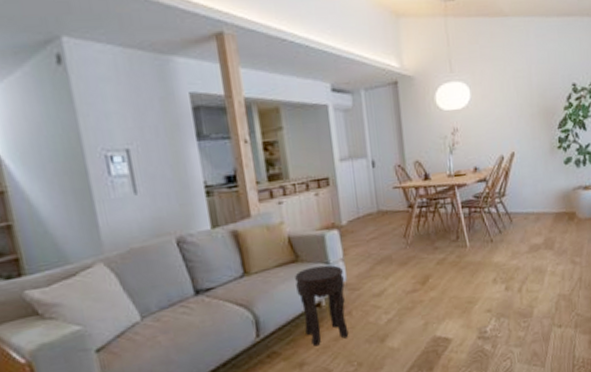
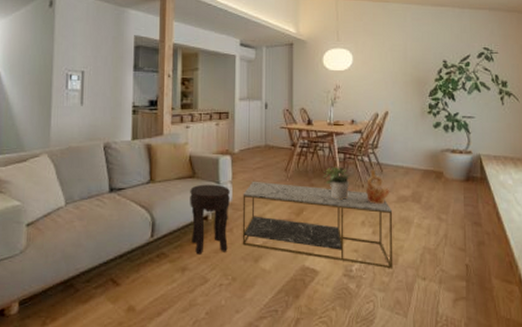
coffee table: none [358,246,529,328] -> present [242,181,393,269]
potted plant: none [447,221,477,260] -> present [322,165,350,200]
ceramic vessel: none [495,220,521,258] -> present [366,169,390,204]

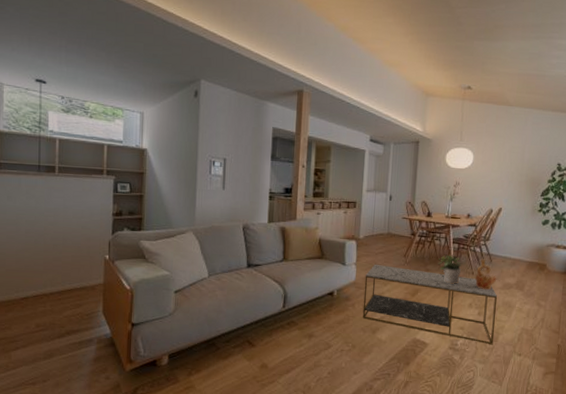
side table: present [190,184,230,255] -> none [318,264,354,325]

